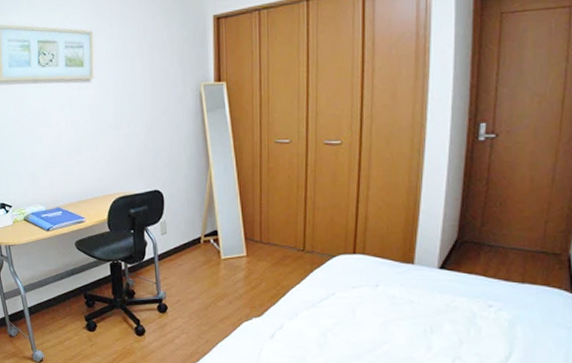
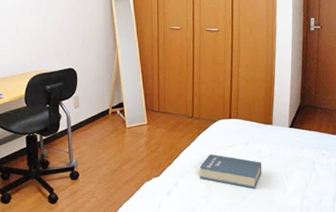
book: none [312,296,397,342] -> present [199,154,262,190]

